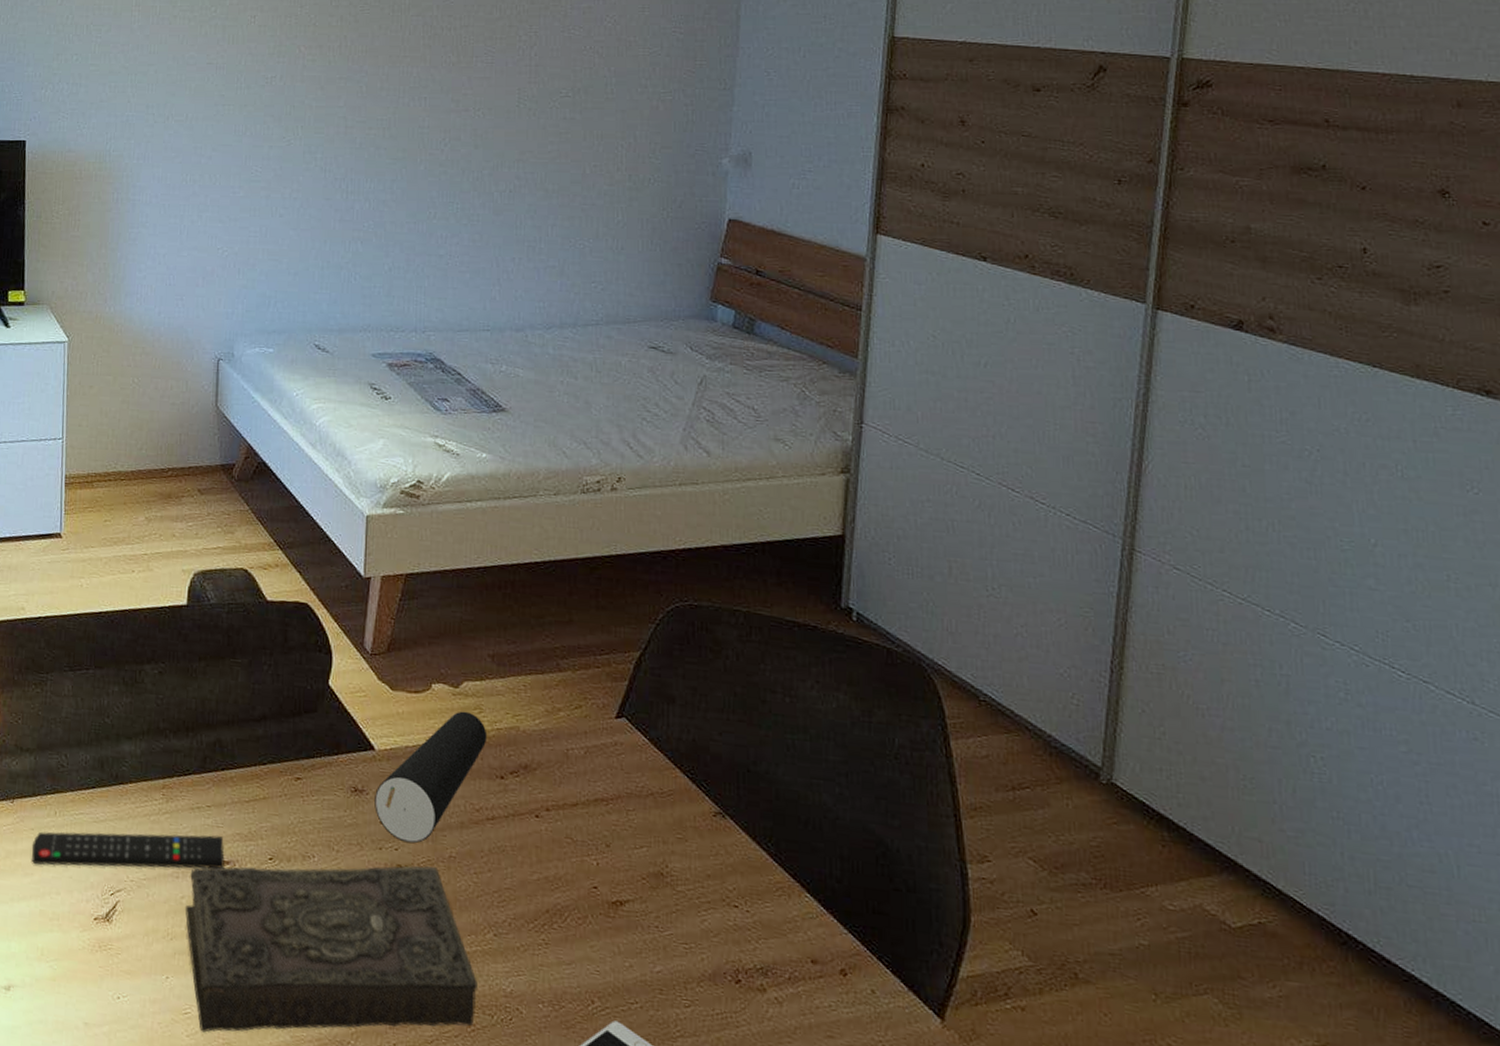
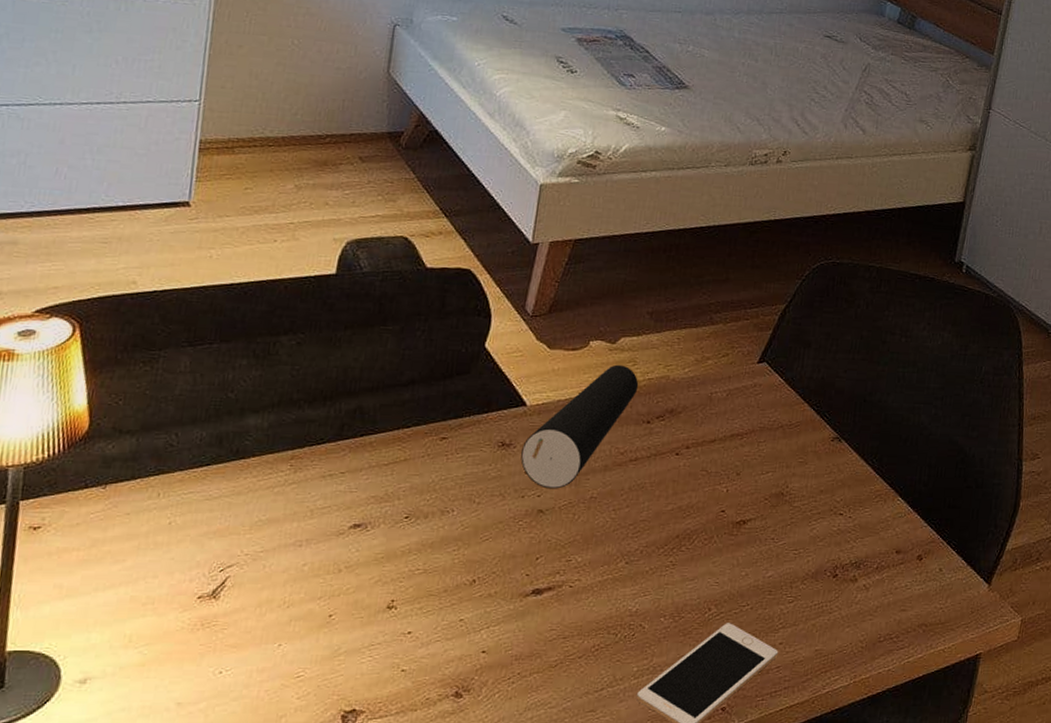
remote control: present [31,831,225,869] -> none [125,501,357,551]
book: present [185,866,477,1033] -> none [306,509,606,692]

